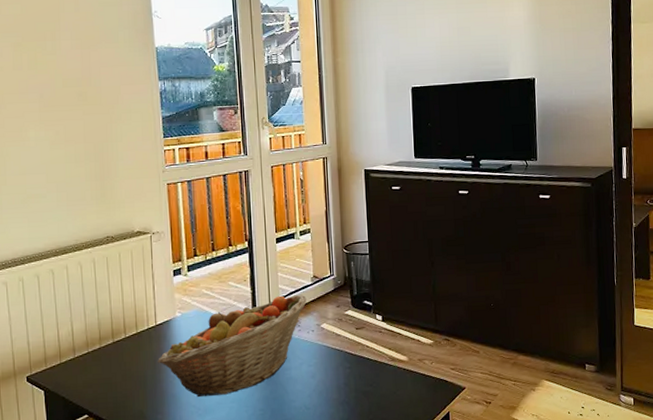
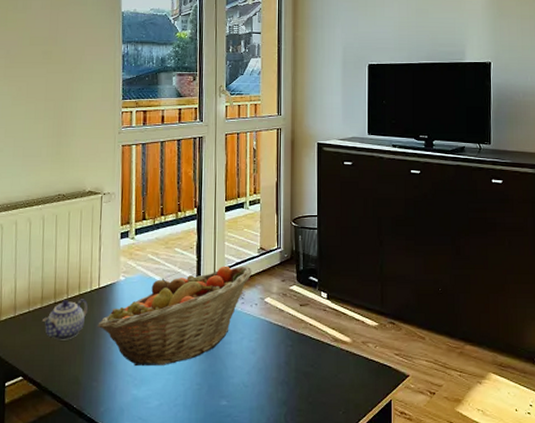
teapot: none [101,337,147,378] -> present [41,299,89,340]

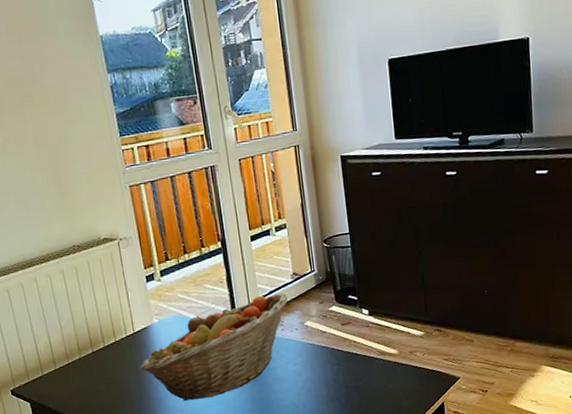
teapot: present [41,299,89,340] -> none [83,345,128,387]

